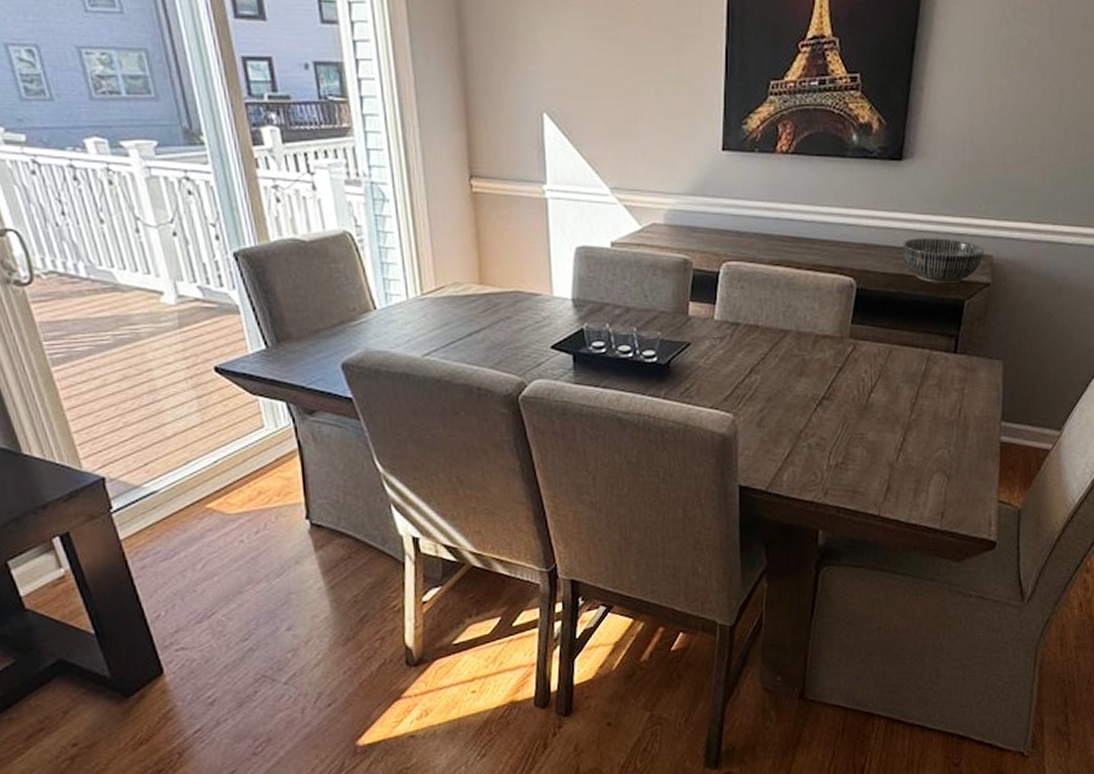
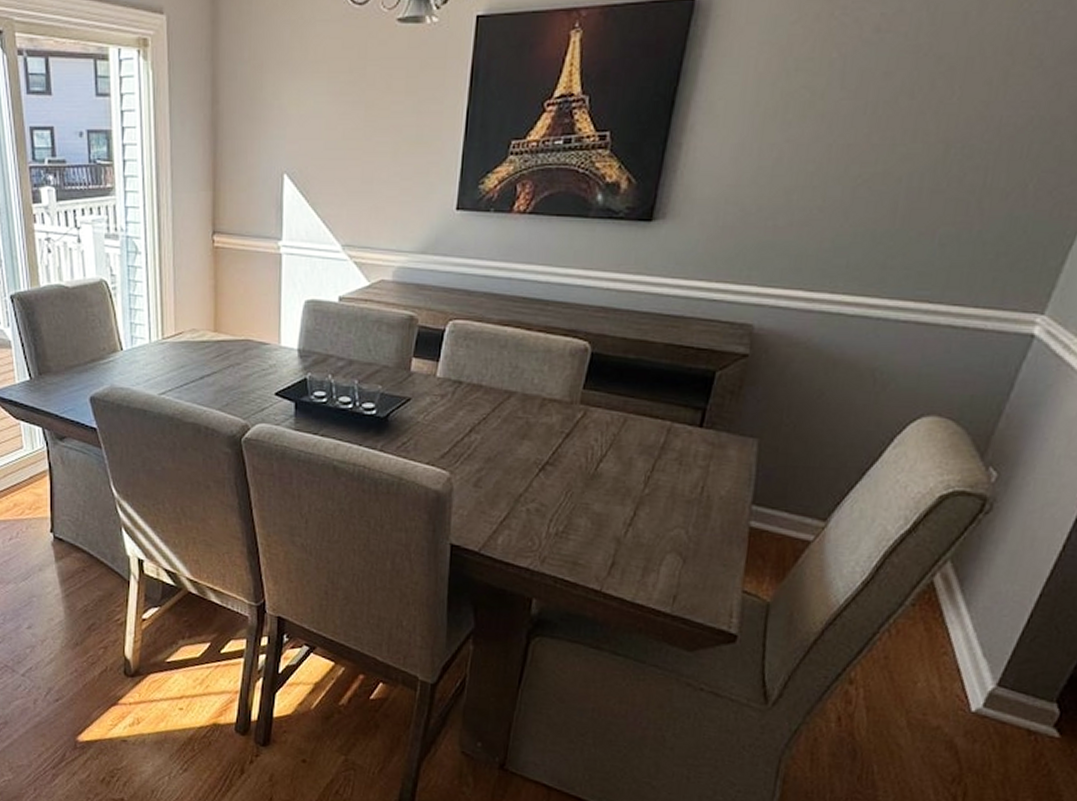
bowl: present [902,238,985,284] -> none [645,303,744,353]

